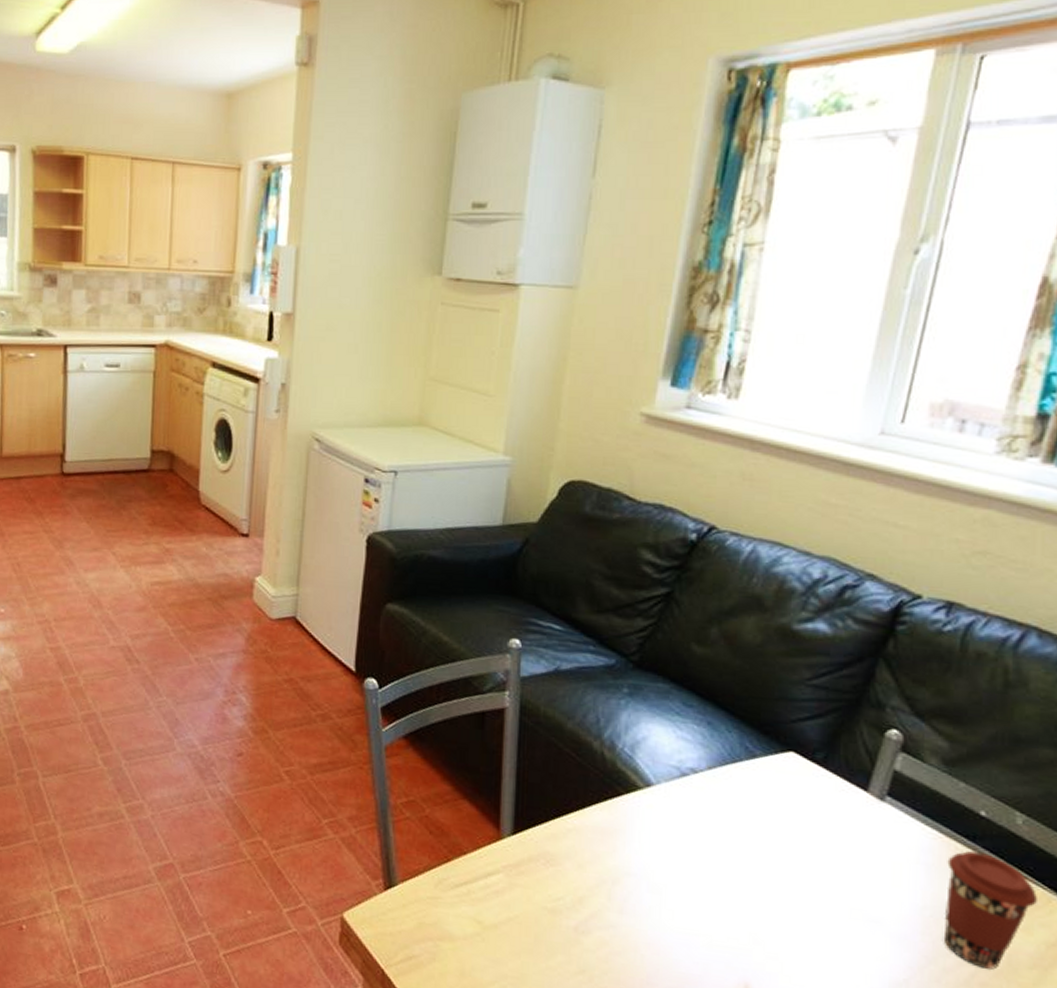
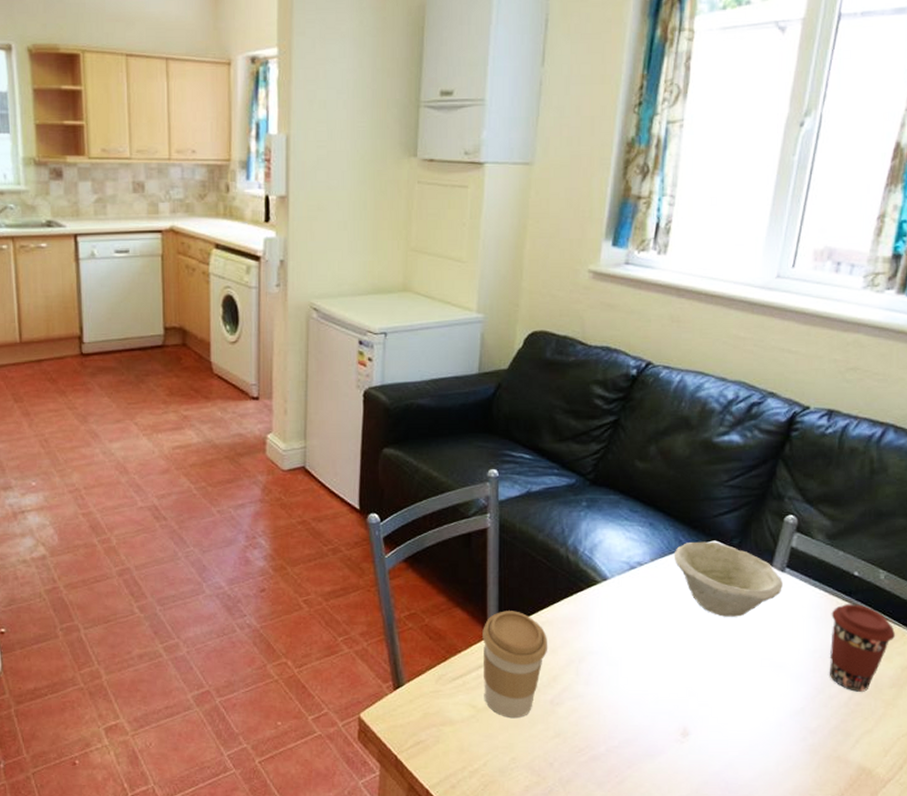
coffee cup: none [492,810,575,944] -> present [482,611,548,719]
bowl: none [737,750,882,852] -> present [673,541,783,617]

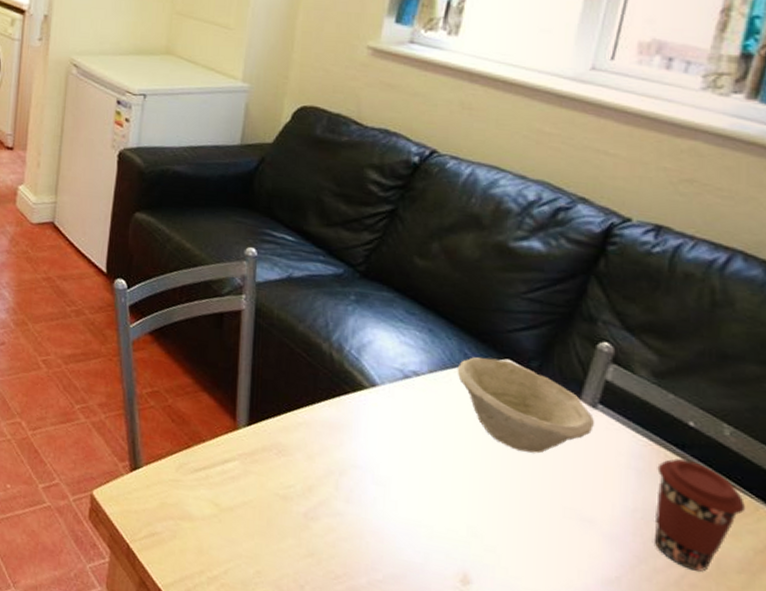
coffee cup: present [482,611,548,719] -> none [228,403,305,527]

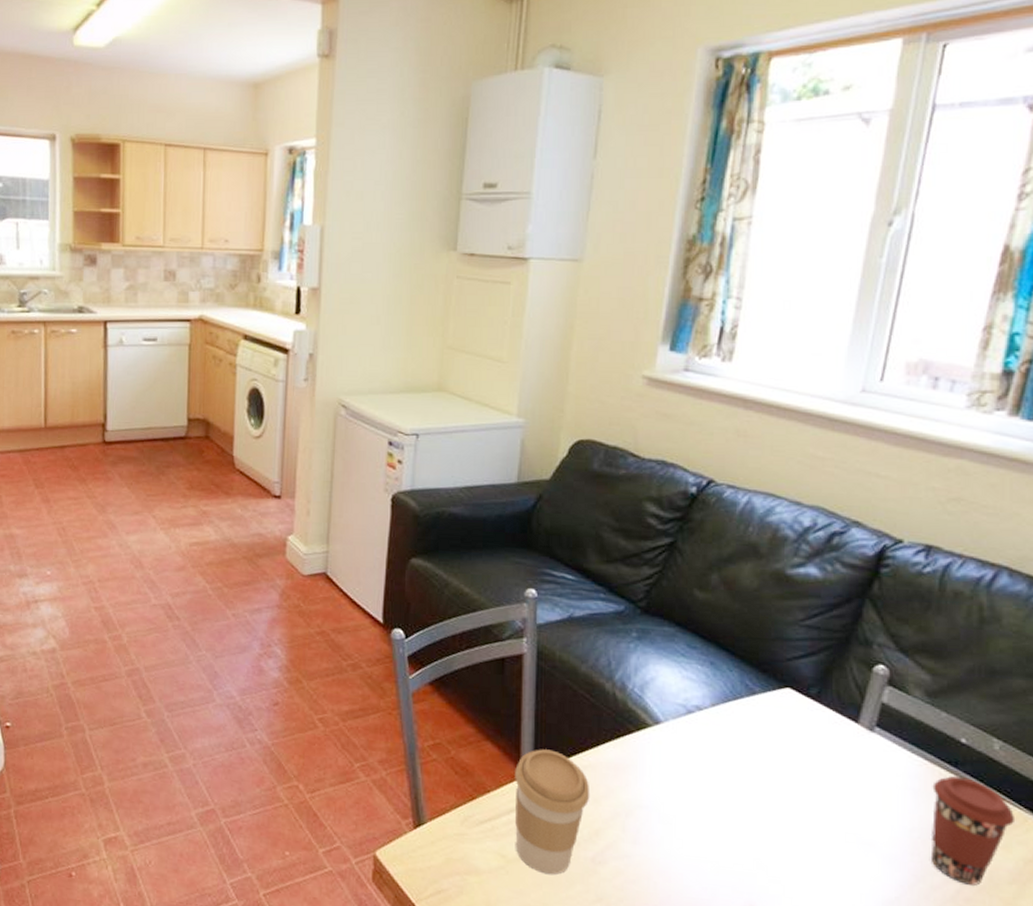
coffee cup: none [228,403,305,527] -> present [515,749,590,875]
bowl: present [457,357,594,454] -> none [739,687,872,781]

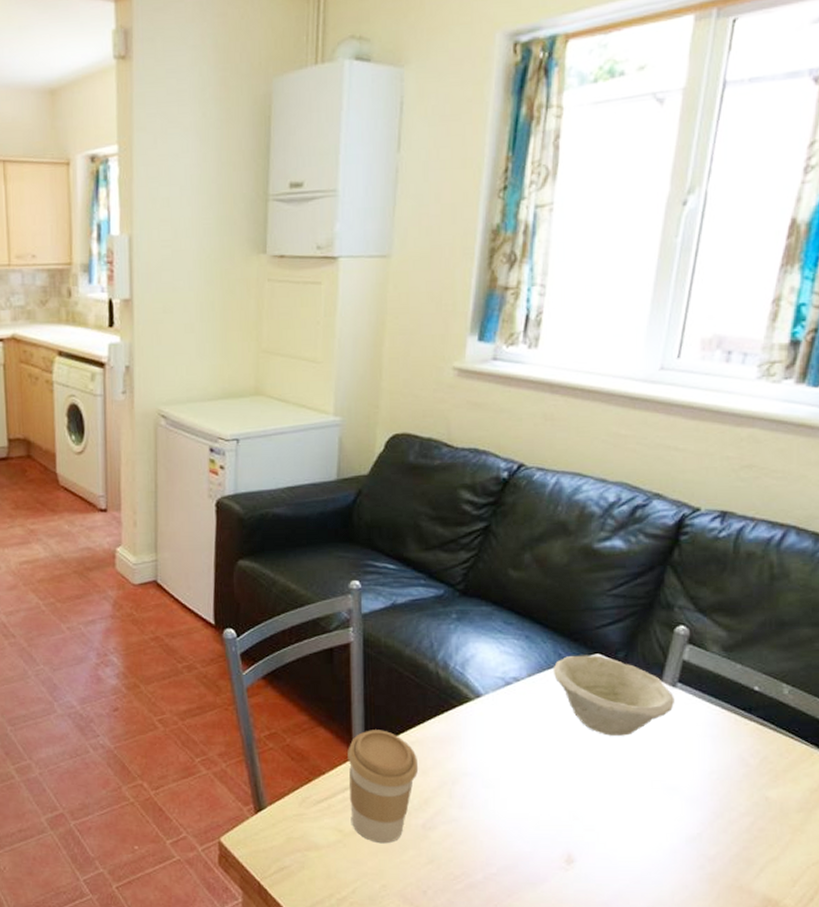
bowl: none [739,687,872,781] -> present [553,655,674,736]
coffee cup: present [932,776,1014,886] -> none [729,721,802,816]

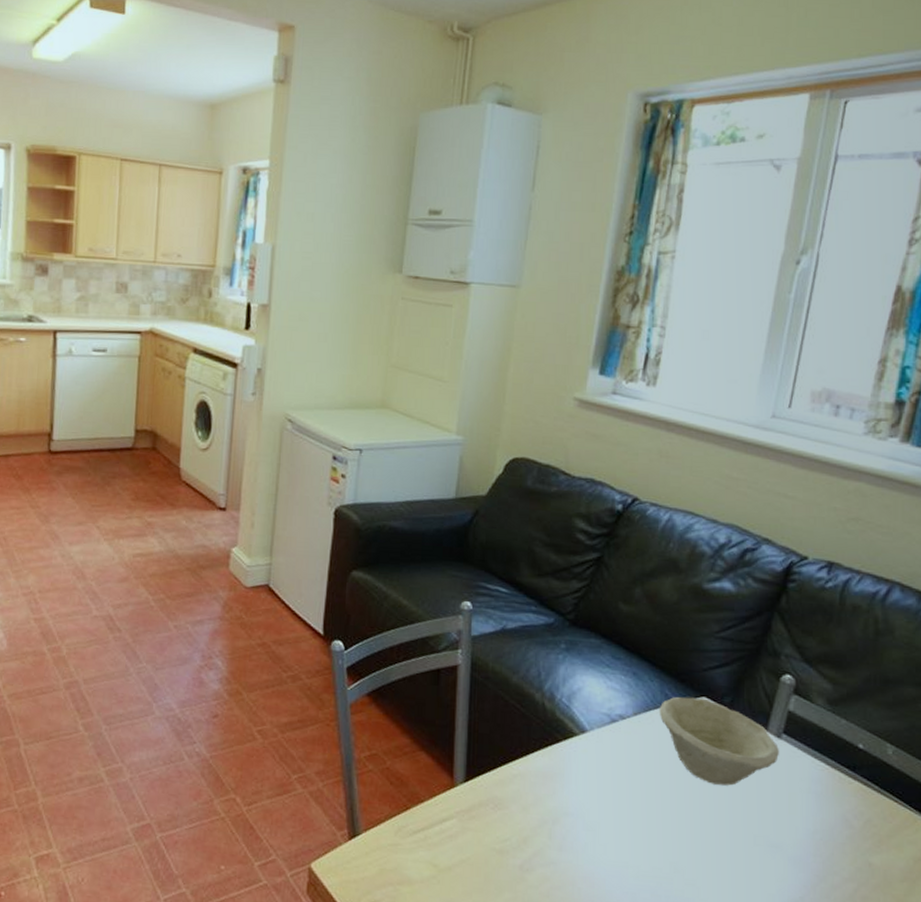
coffee cup: present [348,730,419,844] -> none [446,758,520,883]

